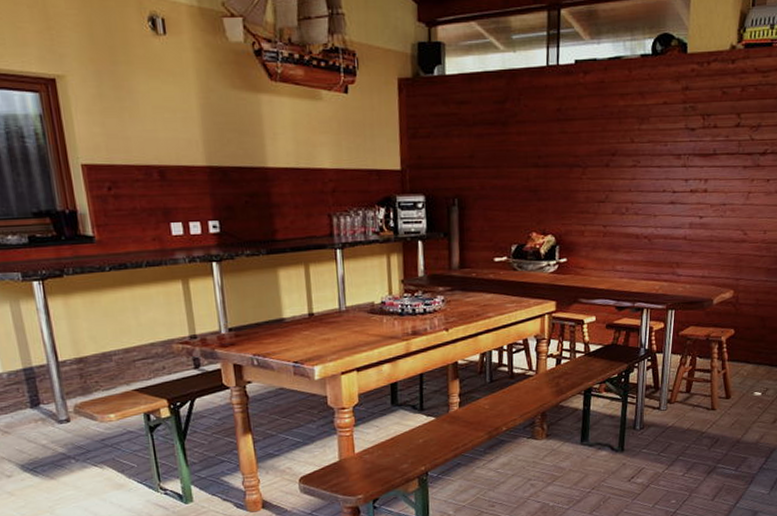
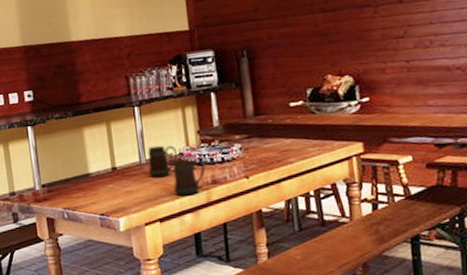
beer mug: none [348,292,380,327] -> present [147,145,178,178]
beer mug: none [373,307,407,346] -> present [173,158,206,197]

